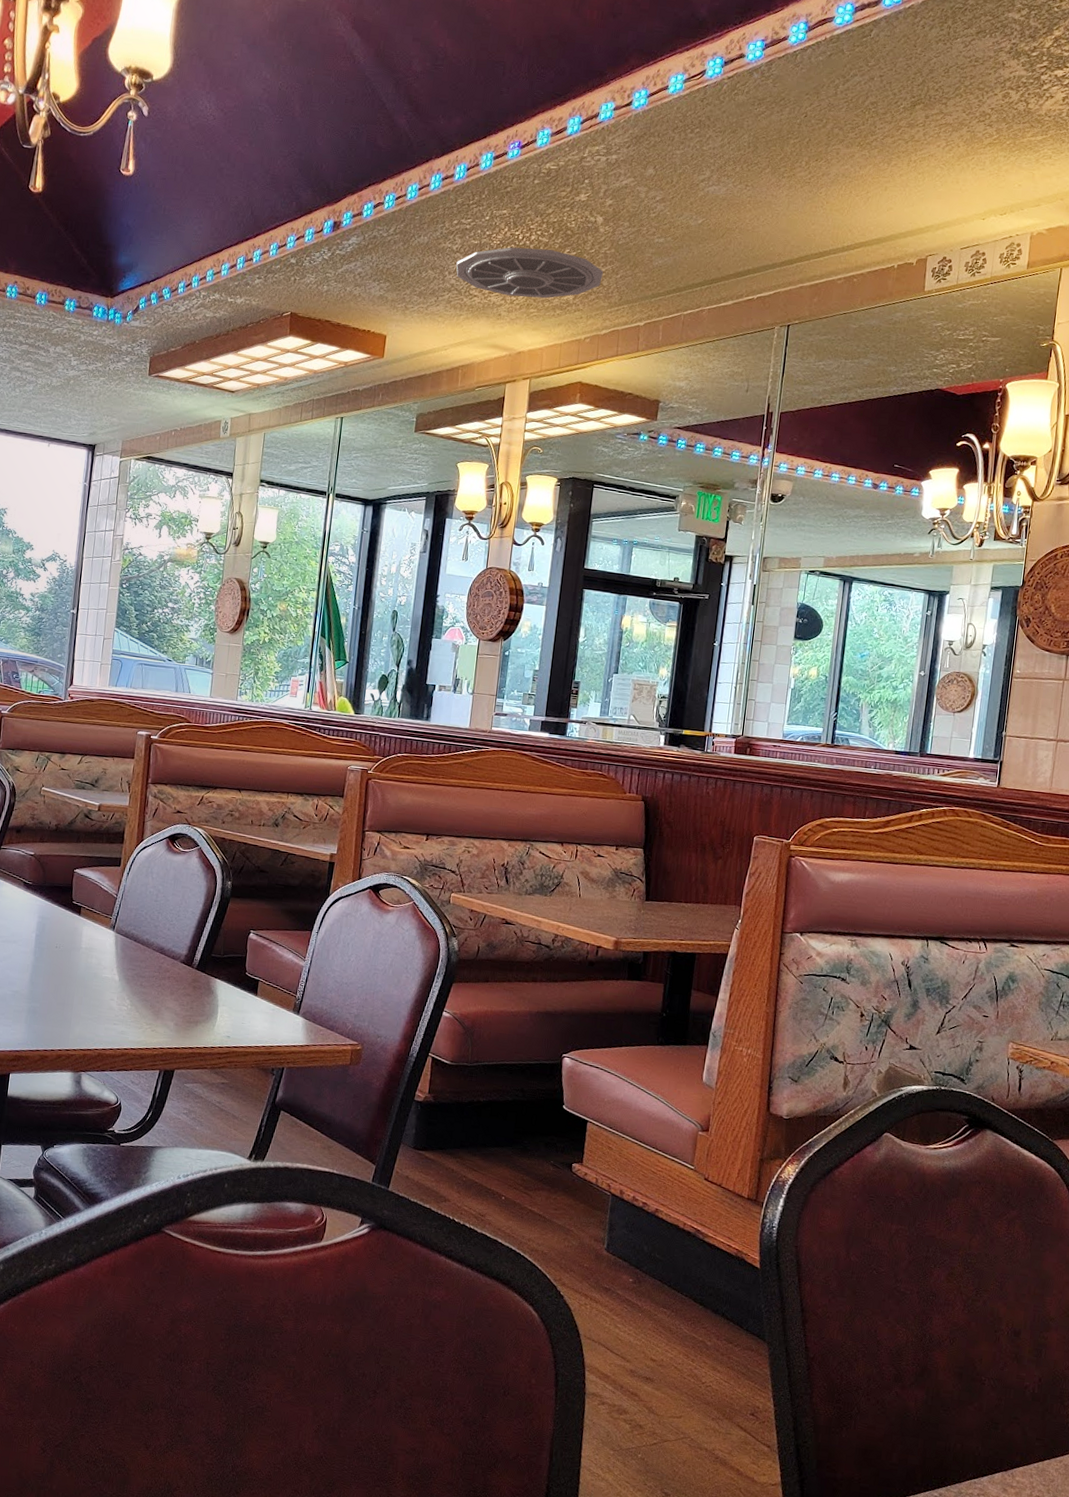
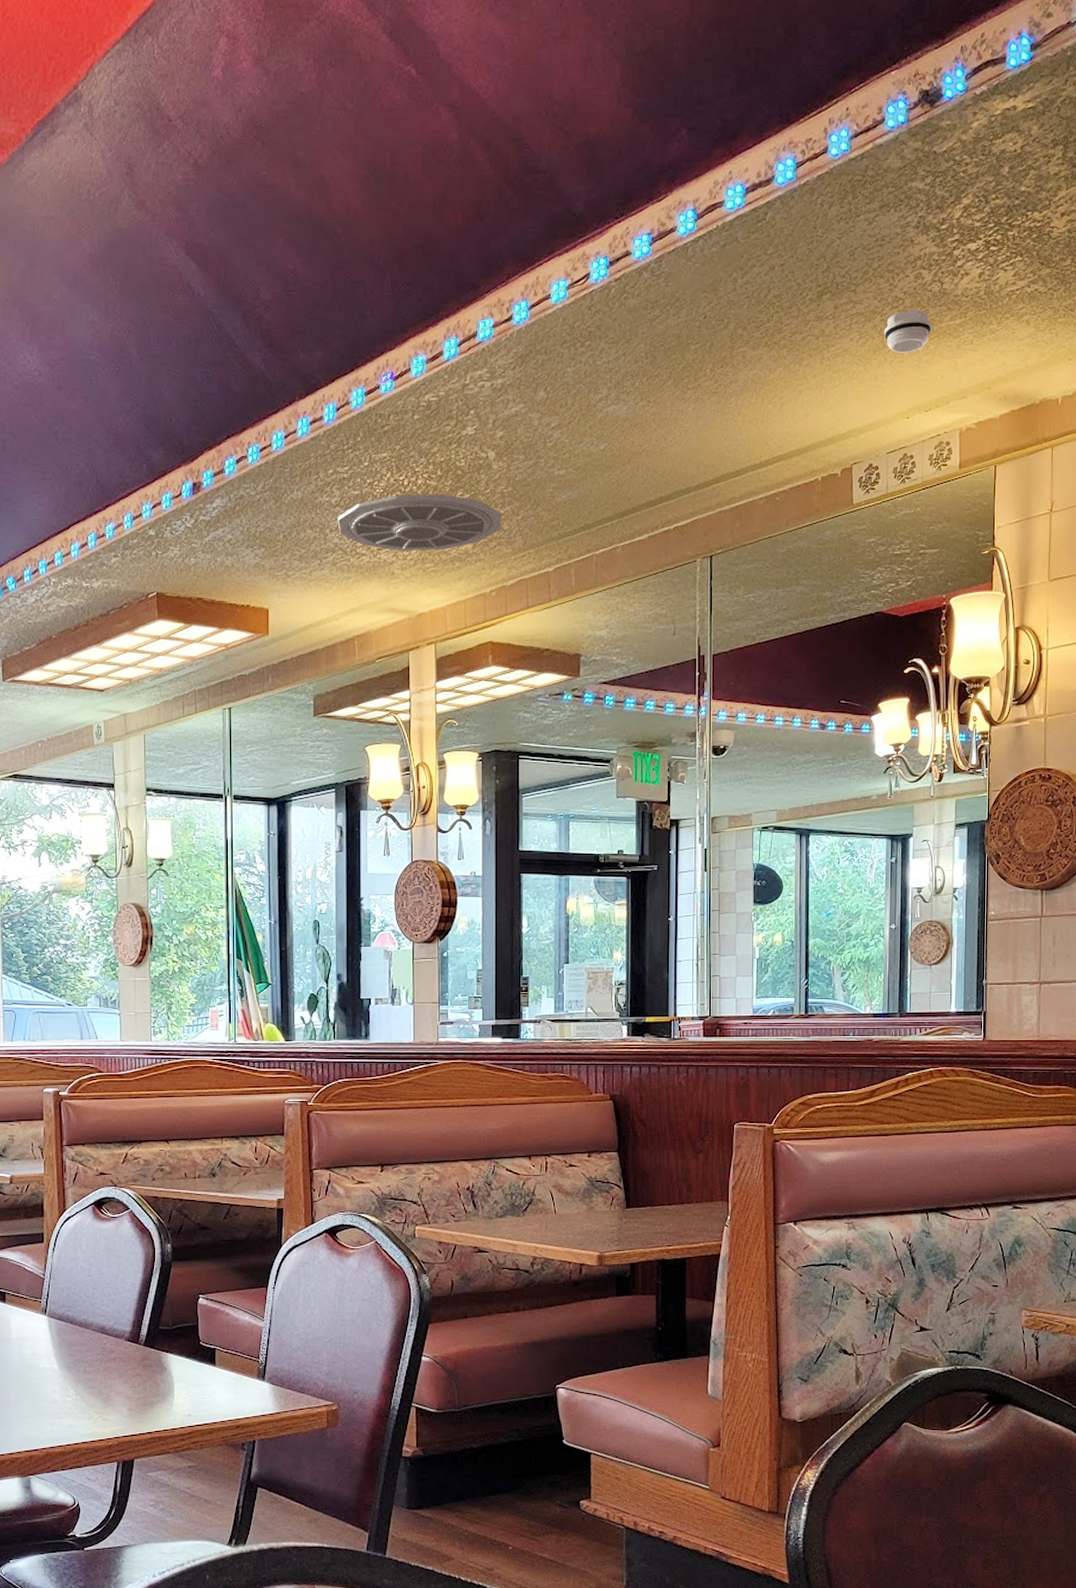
smoke detector: none [968,124,1015,162] -> present [884,309,932,353]

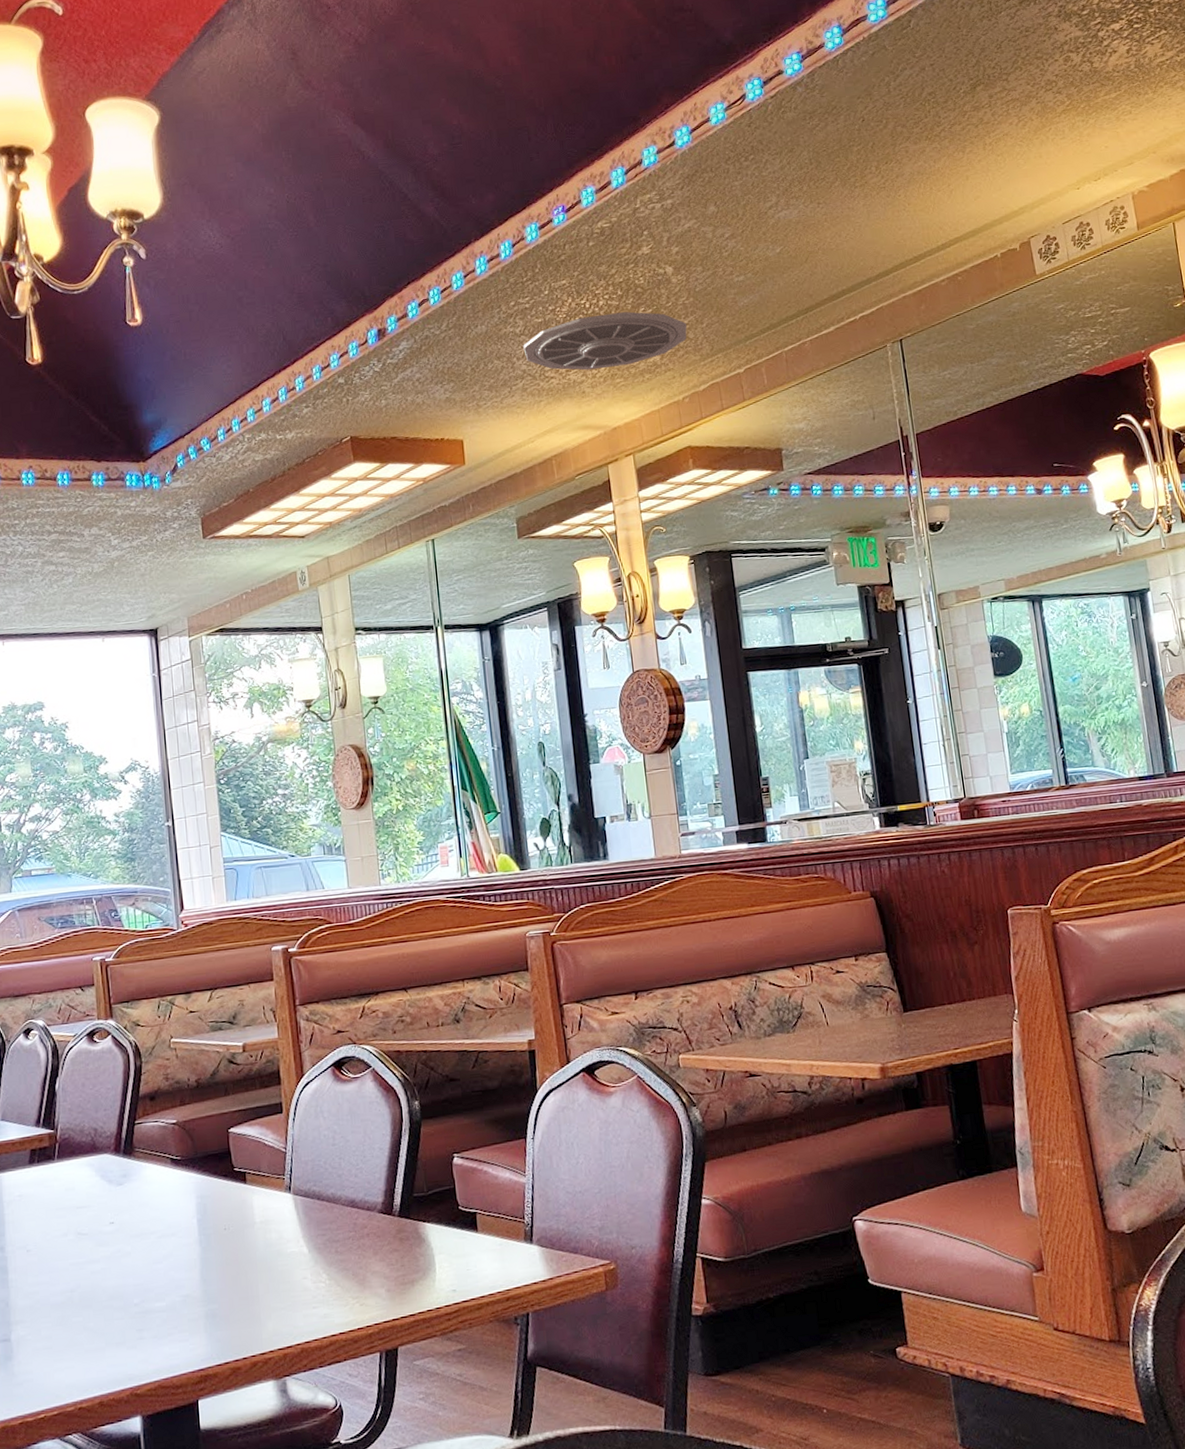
smoke detector: present [884,309,932,353] -> none [1041,89,1089,131]

